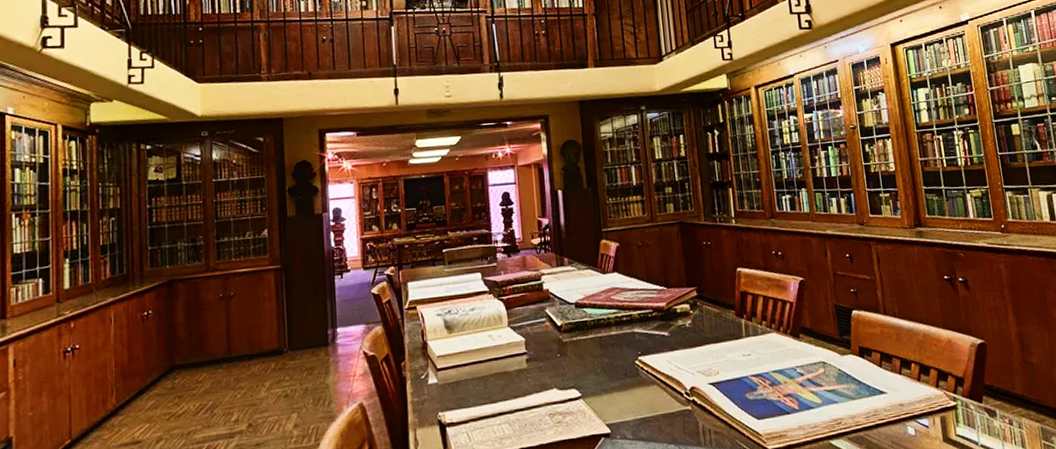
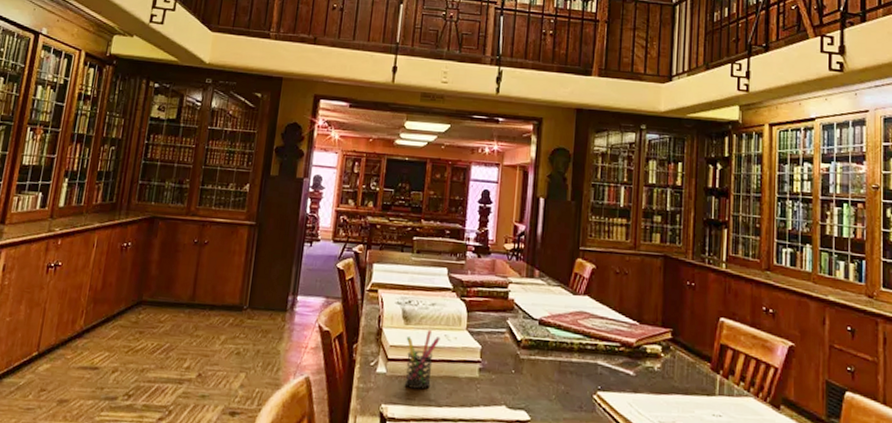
pen holder: none [452,334,485,392] -> present [404,330,441,390]

